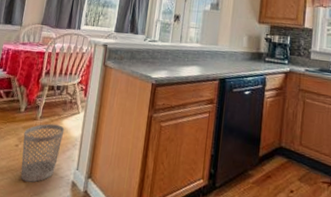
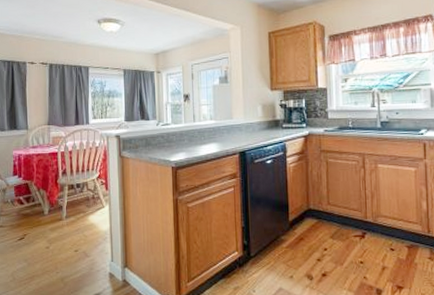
wastebasket: present [20,123,65,183] -> none [52,221,92,280]

